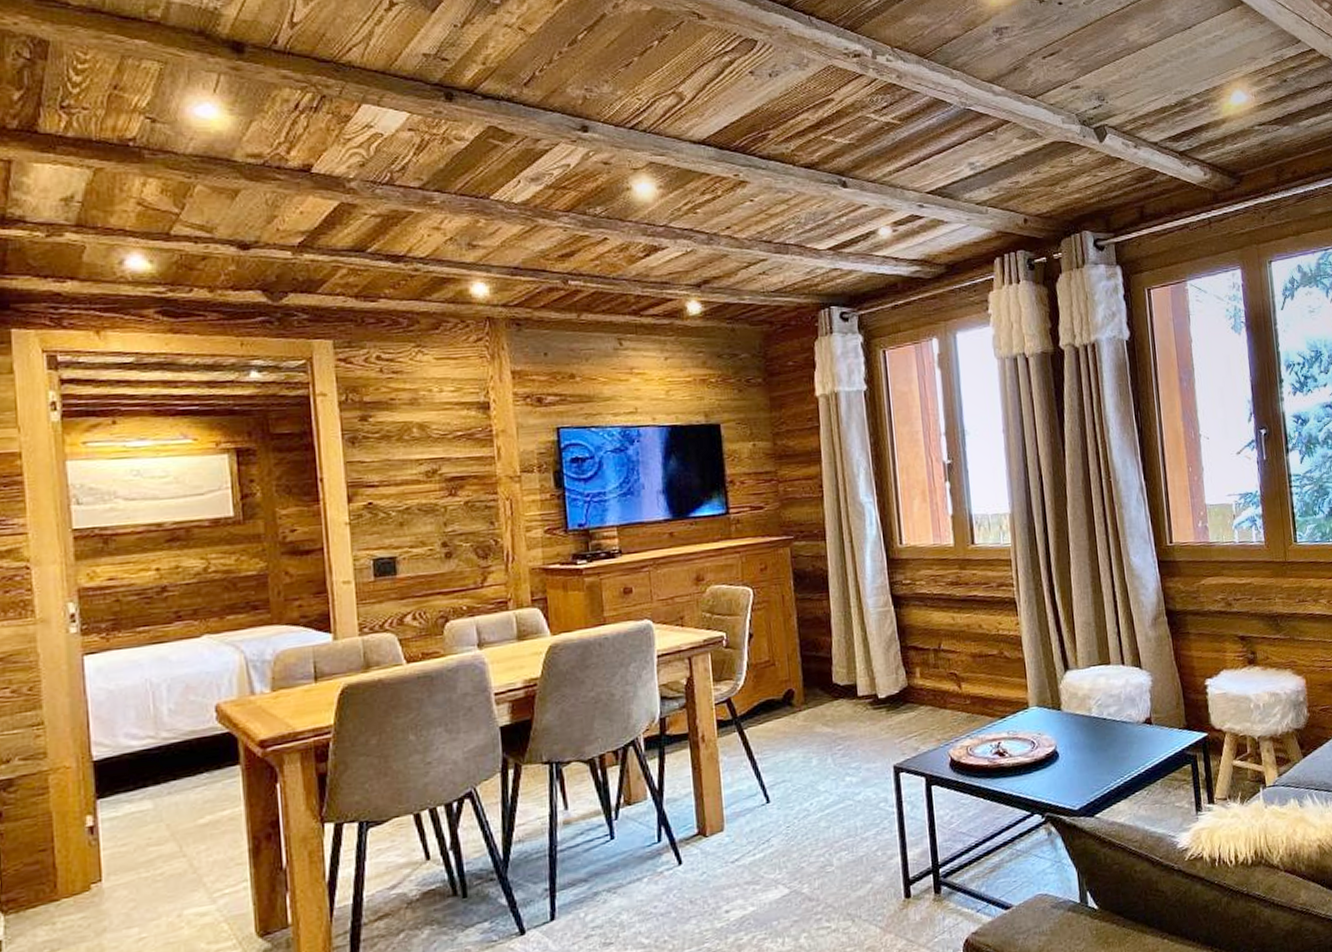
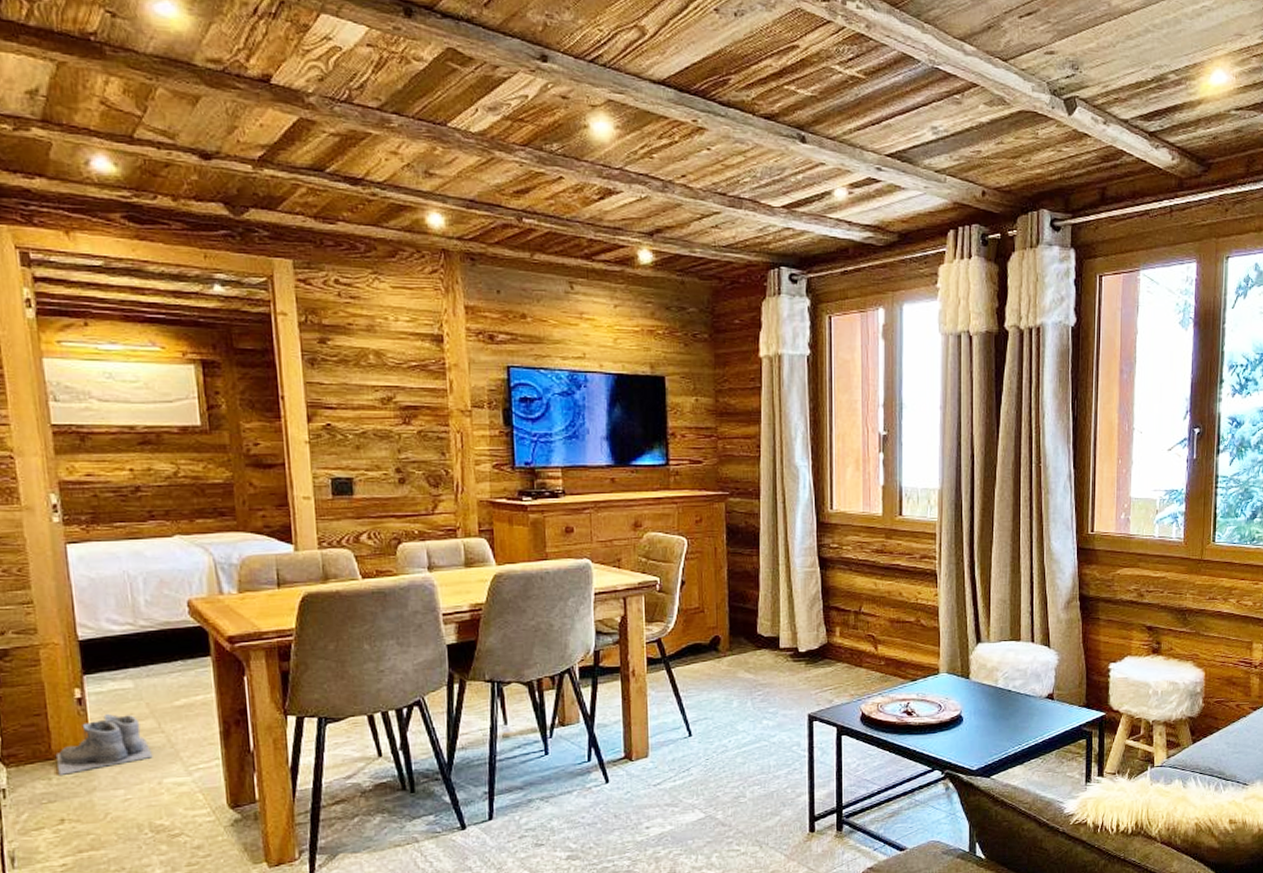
boots: none [61,840,172,918] -> present [55,713,153,775]

